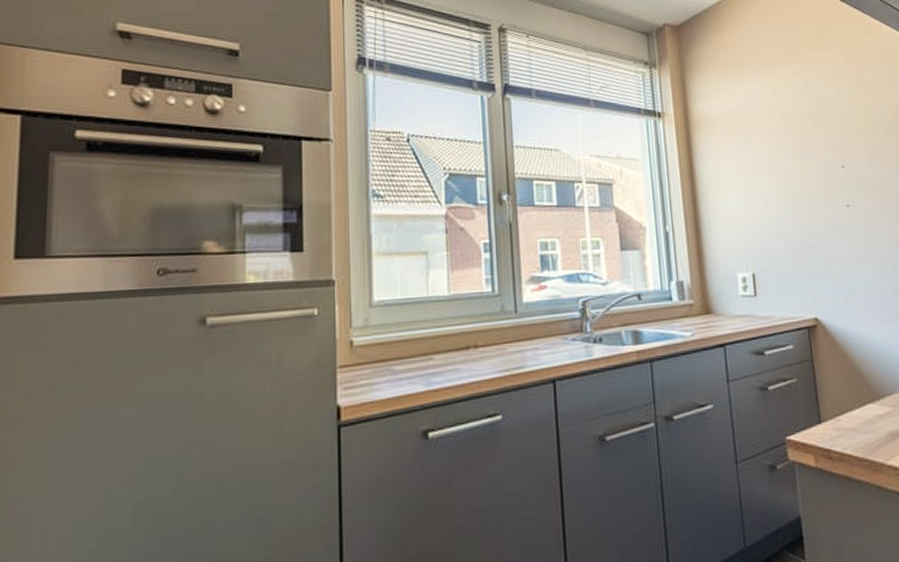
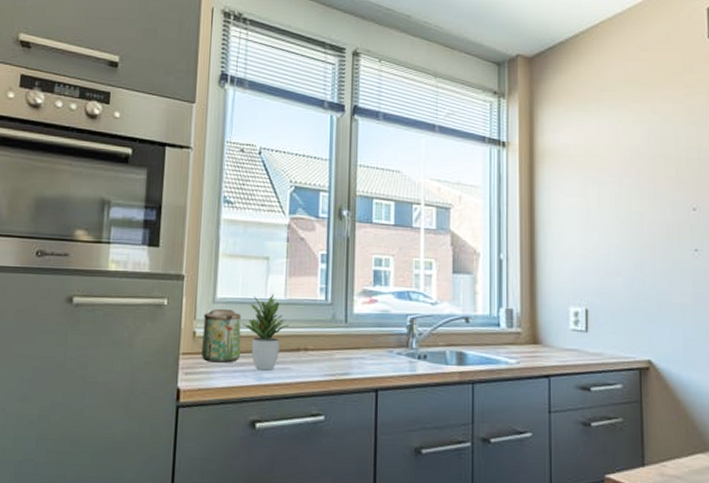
canister: none [361,312,404,373] -> present [202,308,242,363]
potted plant: none [405,290,457,375] -> present [243,293,290,371]

